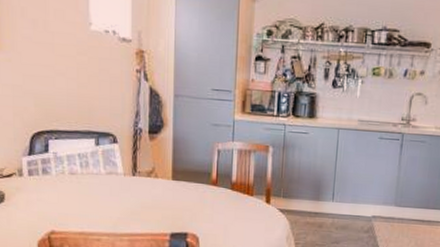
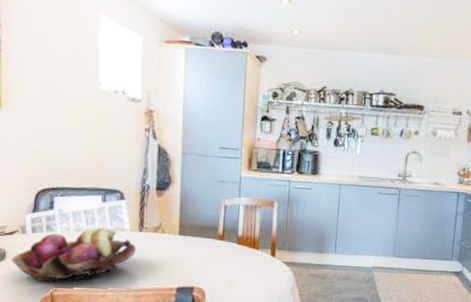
fruit basket: none [9,170,130,226] -> present [11,226,137,283]

